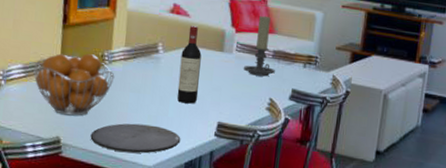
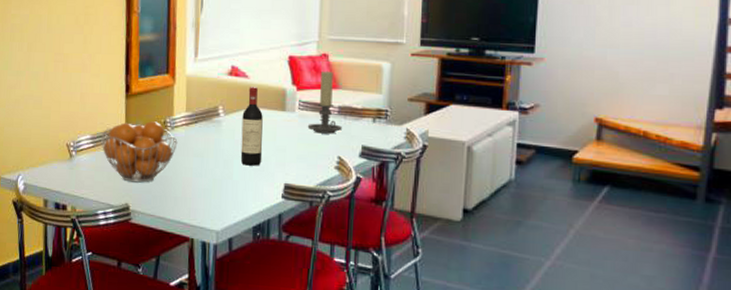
plate: present [90,123,181,154] -> none [157,188,247,218]

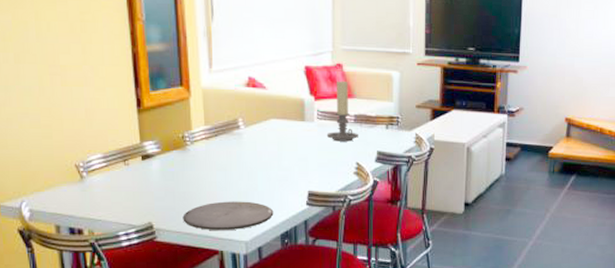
fruit basket: present [101,121,178,183] -> none [114,136,199,200]
plate: none [157,188,247,218] -> present [182,201,274,230]
wine bottle: present [240,86,263,166] -> none [263,97,285,176]

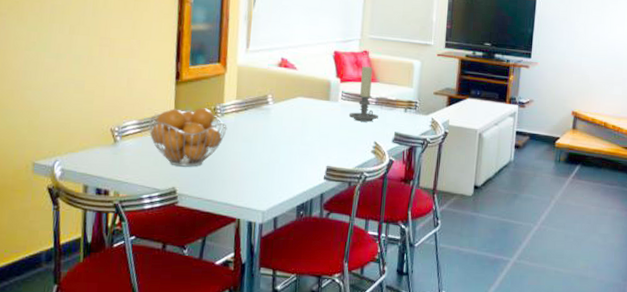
fruit basket: none [114,136,199,200] -> present [148,108,227,167]
plate: present [182,201,274,230] -> none [205,171,292,199]

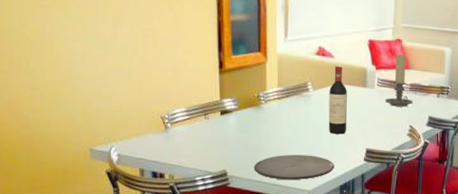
fruit basket: present [148,108,227,167] -> none [196,95,271,151]
plate: none [205,171,292,199] -> present [254,154,335,180]
wine bottle: none [287,77,309,151] -> present [328,65,347,134]

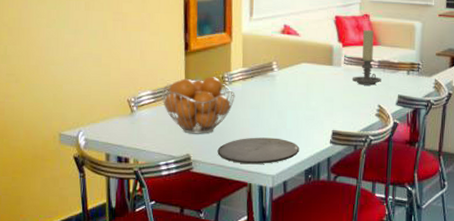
fruit basket: none [196,95,271,151] -> present [162,77,235,134]
wine bottle: present [328,65,347,134] -> none [293,43,313,116]

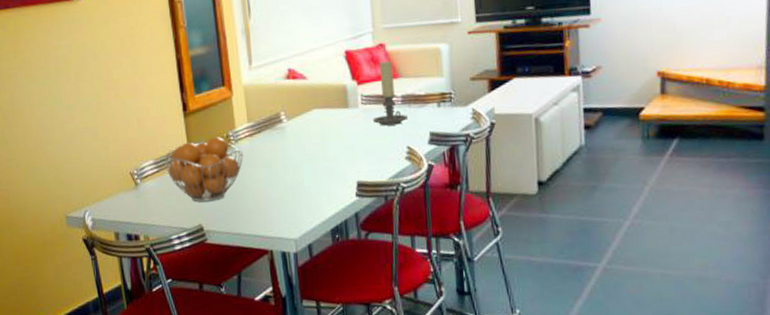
plate: present [217,137,300,164] -> none [231,196,322,229]

